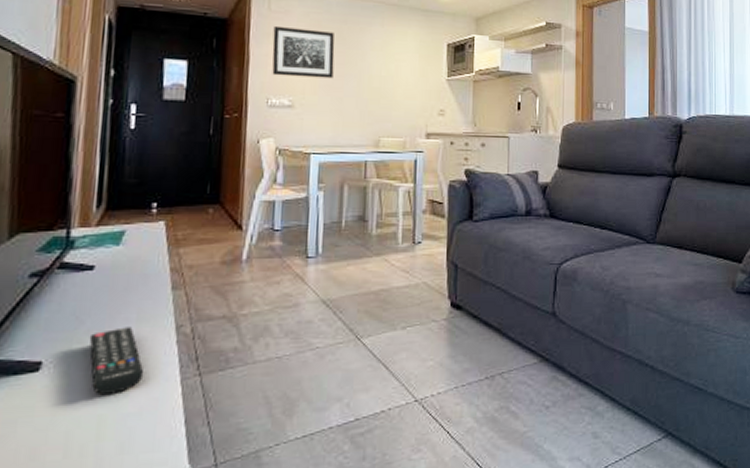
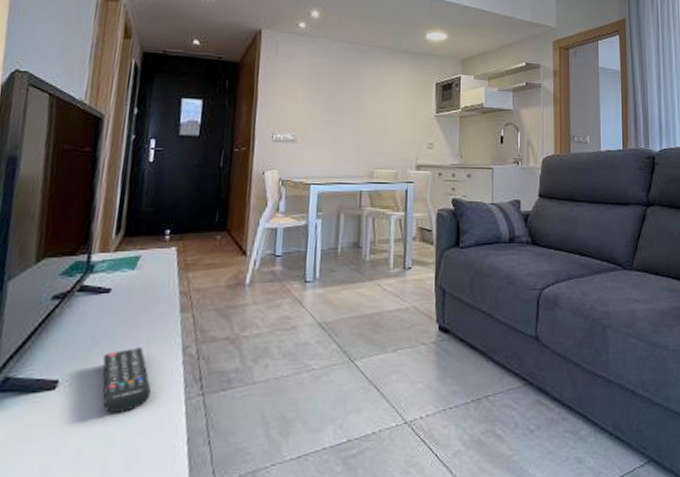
wall art: present [272,25,335,79] -> none [277,68,335,115]

